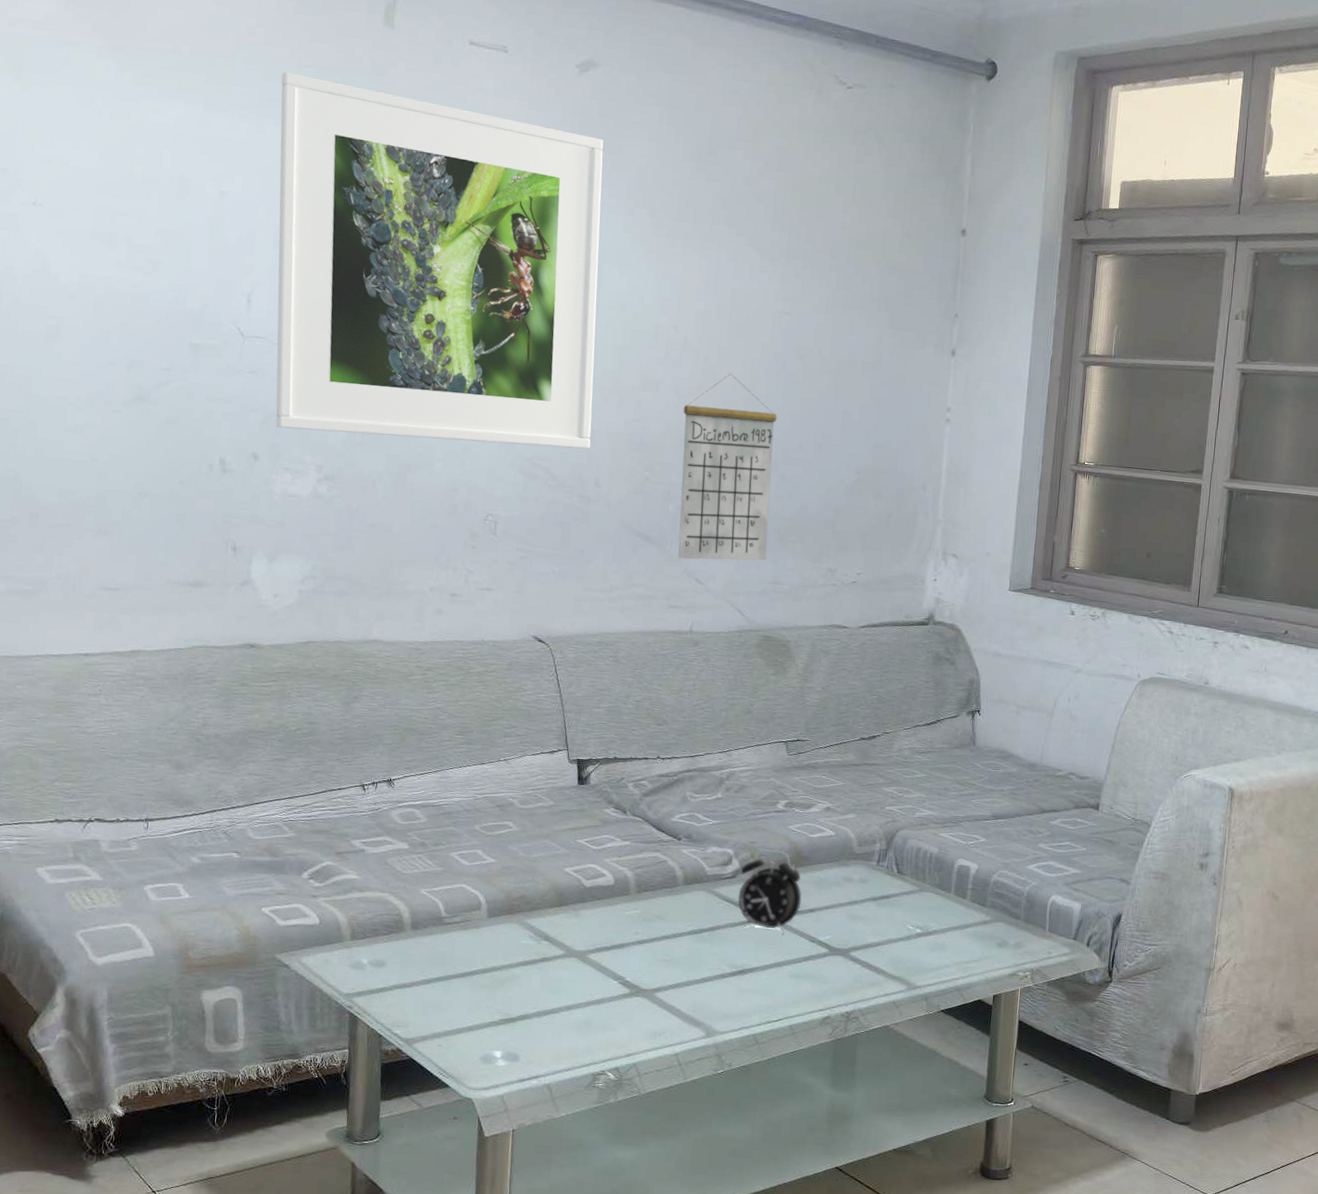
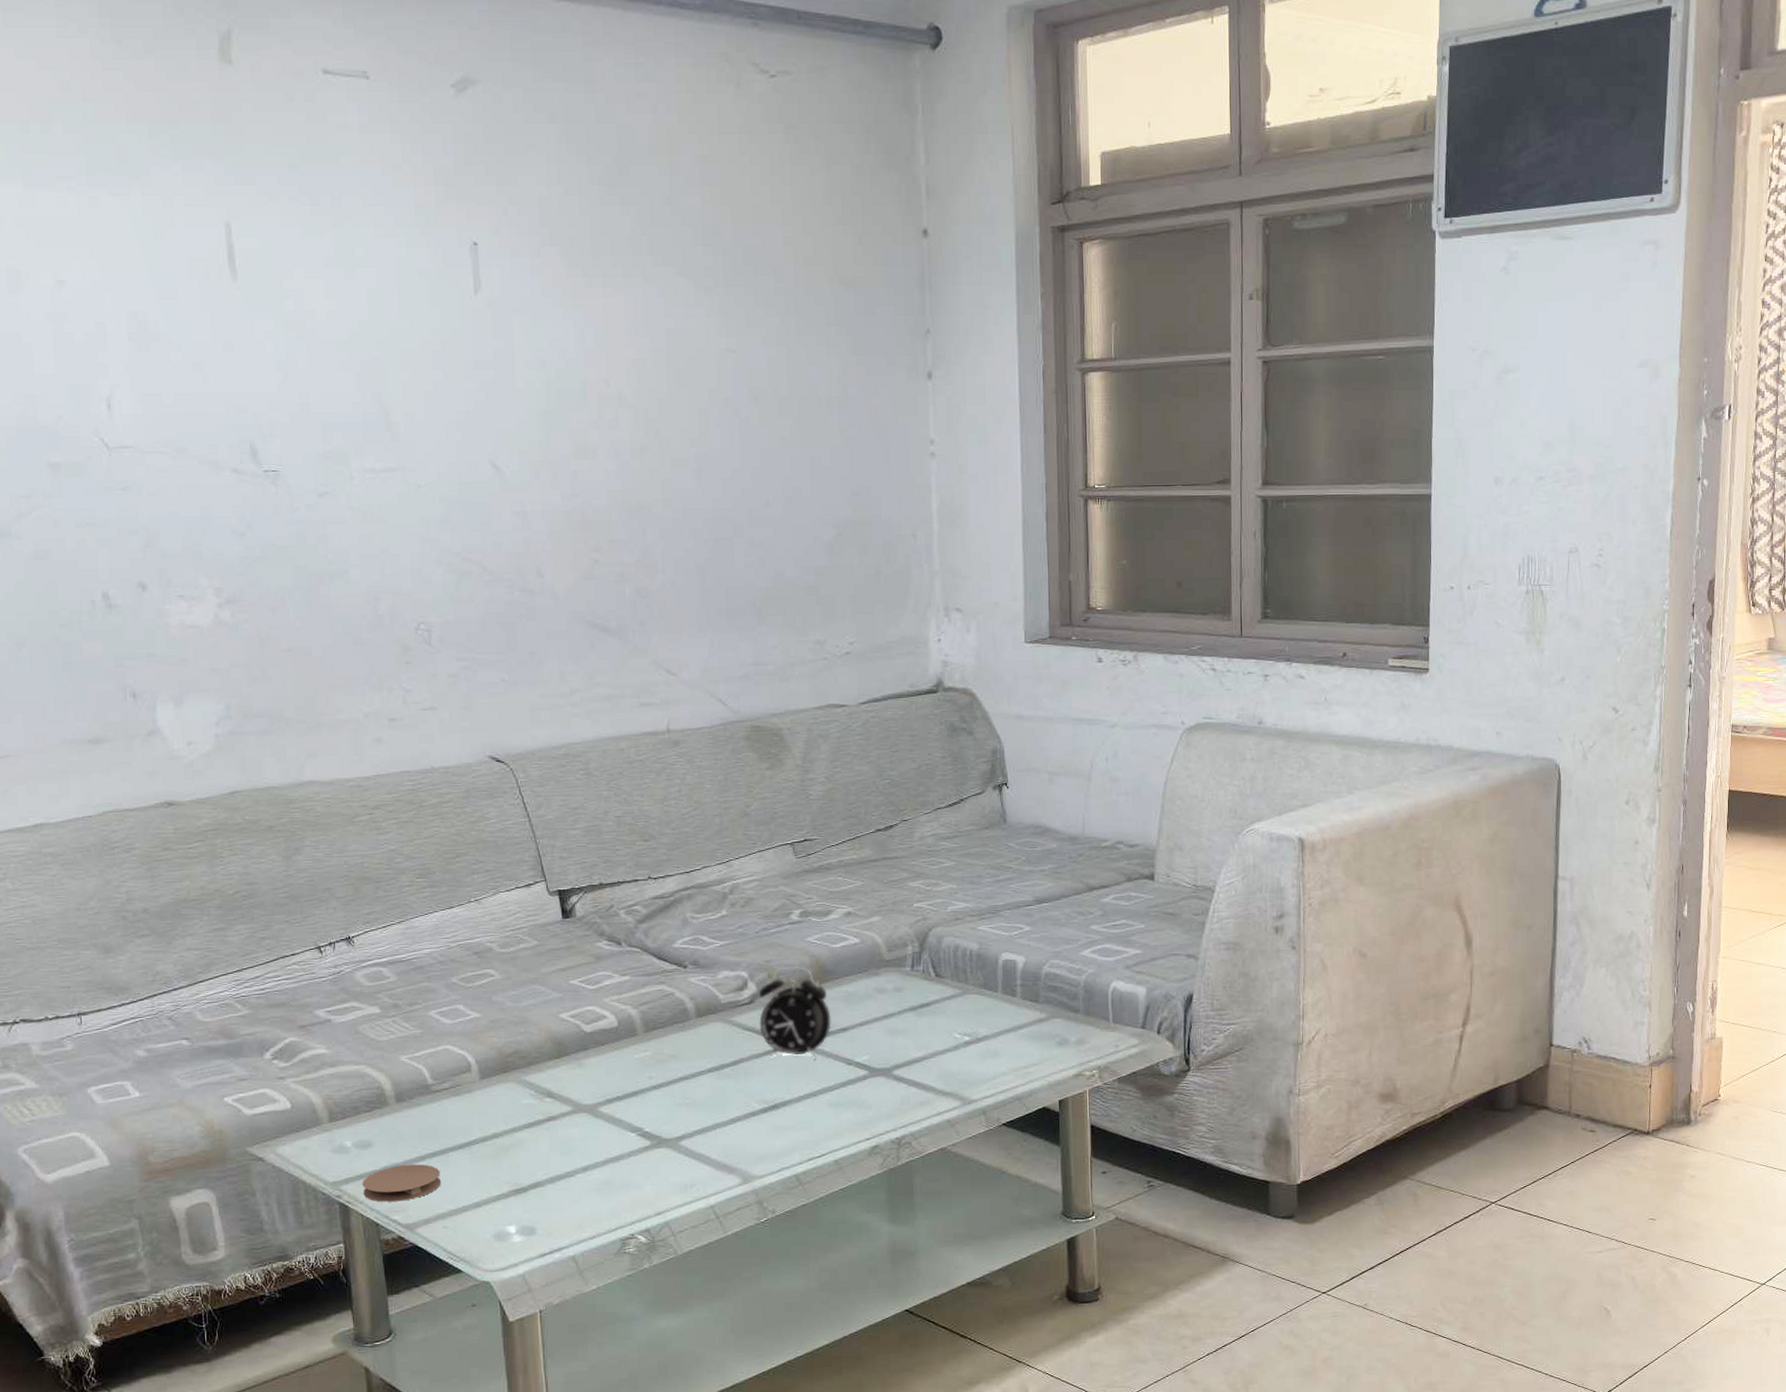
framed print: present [275,71,603,450] -> none [108,130,526,550]
coaster: none [371,985,442,1018] -> present [362,1164,442,1202]
calendar: present [678,373,777,561] -> none [627,428,744,649]

